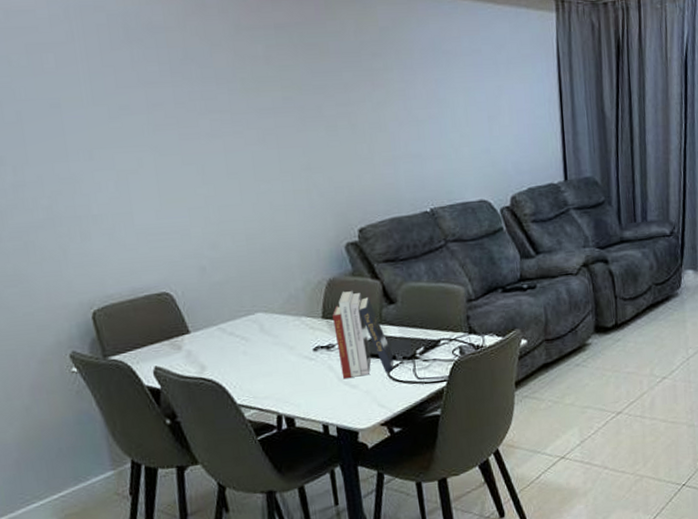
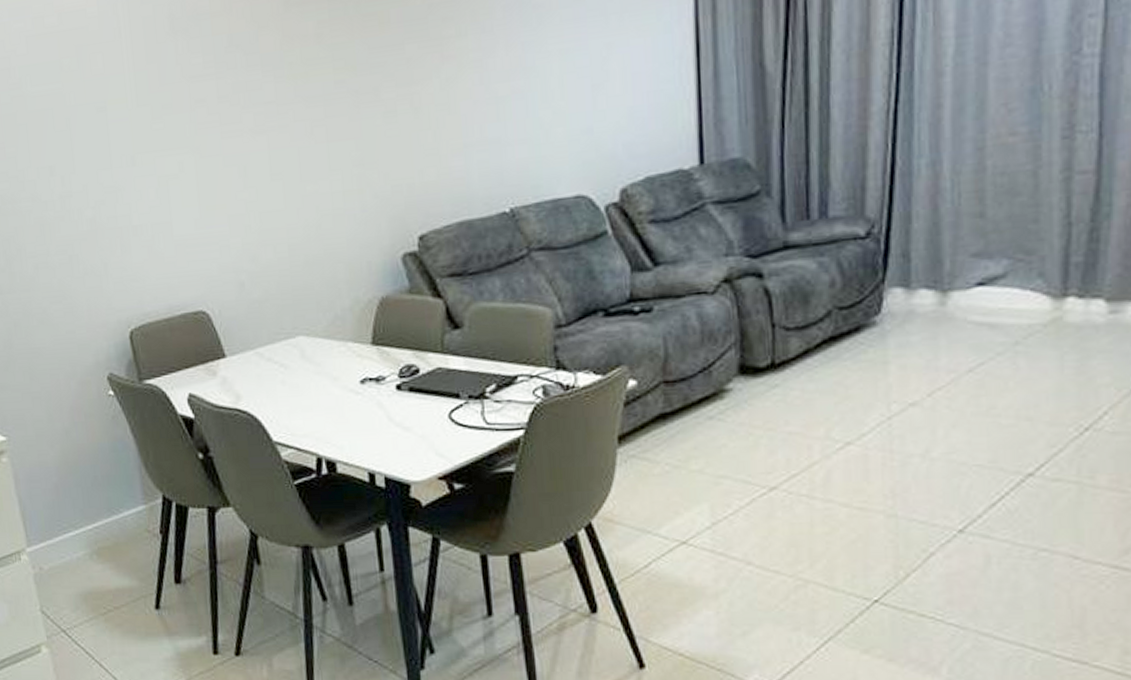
books: present [332,290,394,379] -> none [384,311,458,420]

